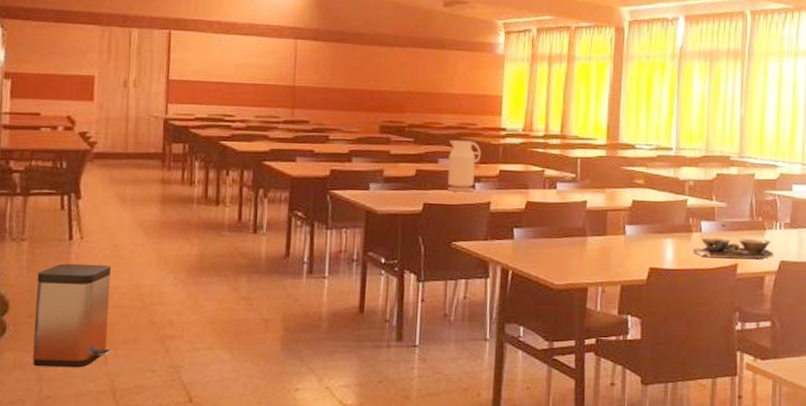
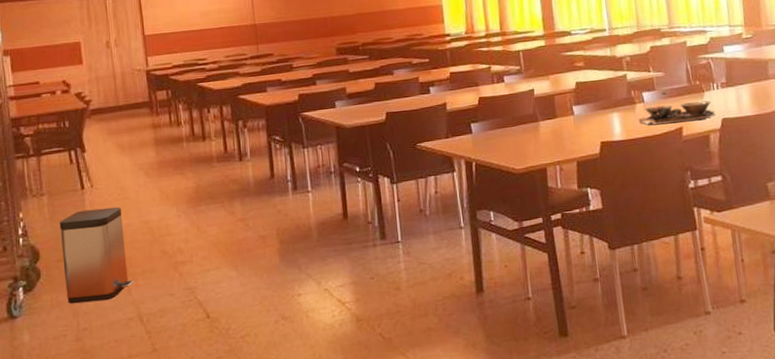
water jug: present [447,140,481,192] -> none [401,50,431,99]

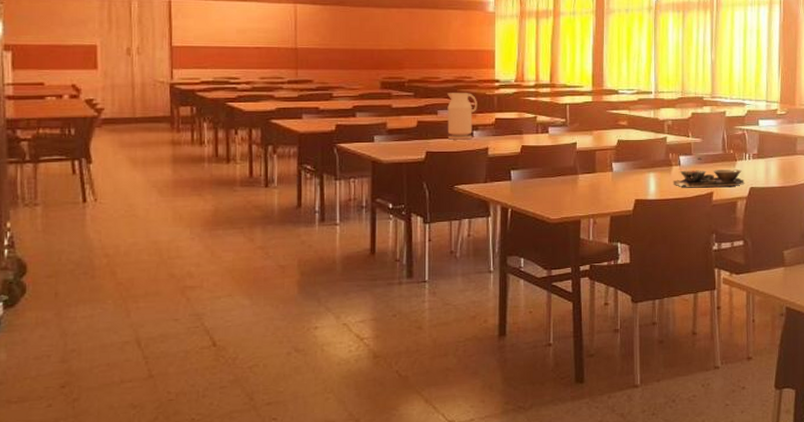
pedal bin: present [59,206,136,303] -> none [53,224,136,323]
water jug: none [401,50,431,99] -> present [447,93,477,140]

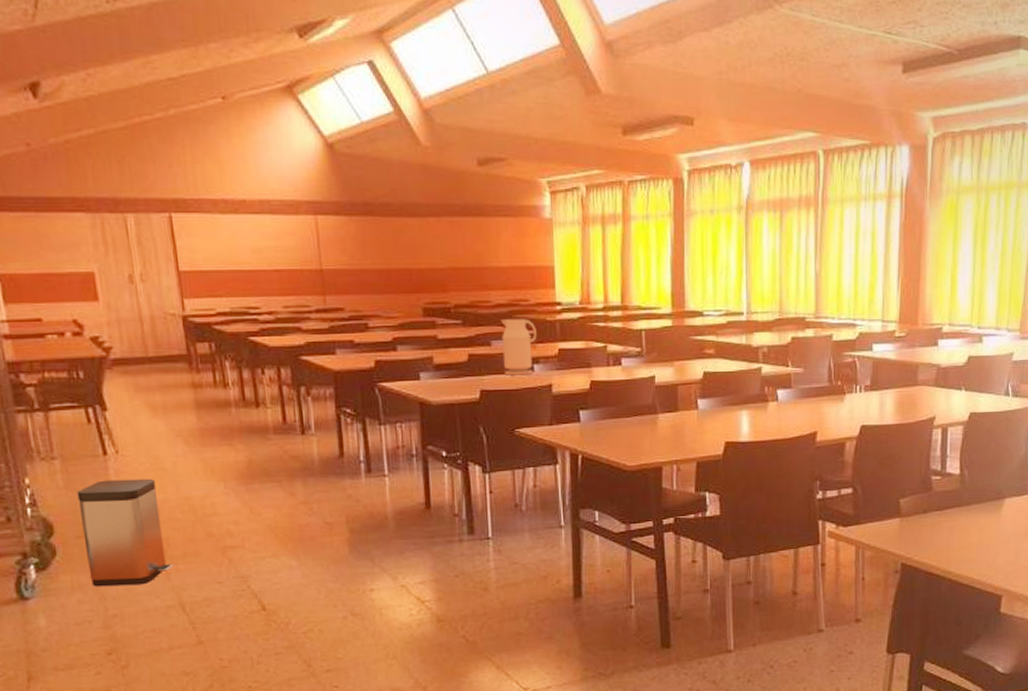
pedal bin: none [53,224,136,323] -> present [77,478,175,586]
food tray: present [673,158,744,188] -> none [769,391,854,428]

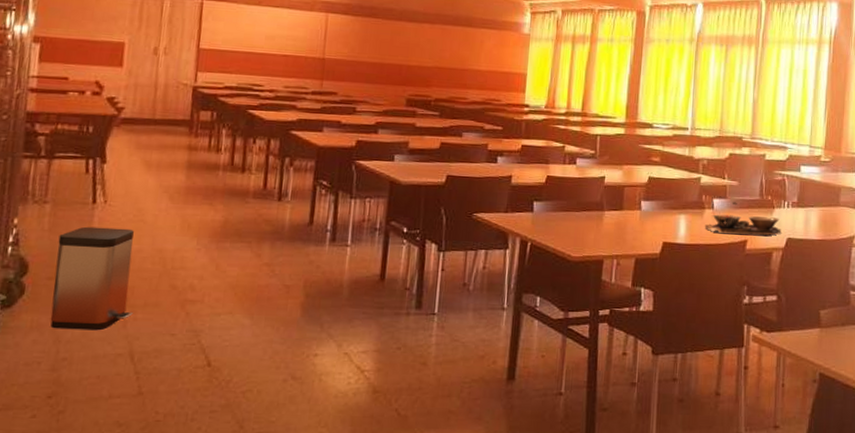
water jug: present [501,319,537,376] -> none [470,115,504,166]
food tray: none [769,391,854,428] -> present [704,202,781,237]

